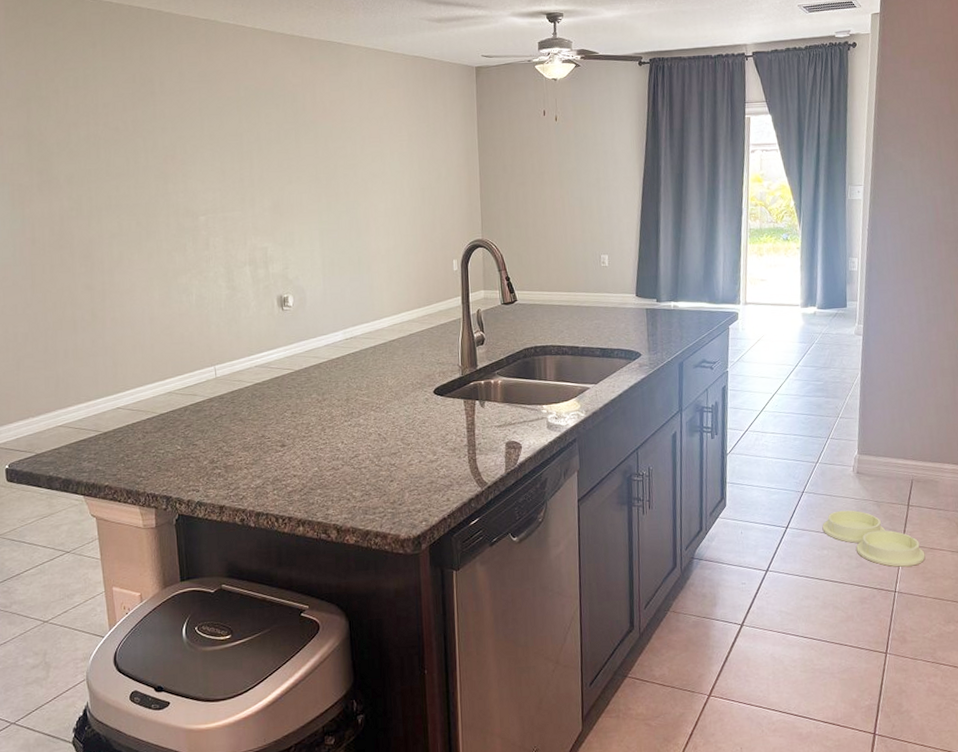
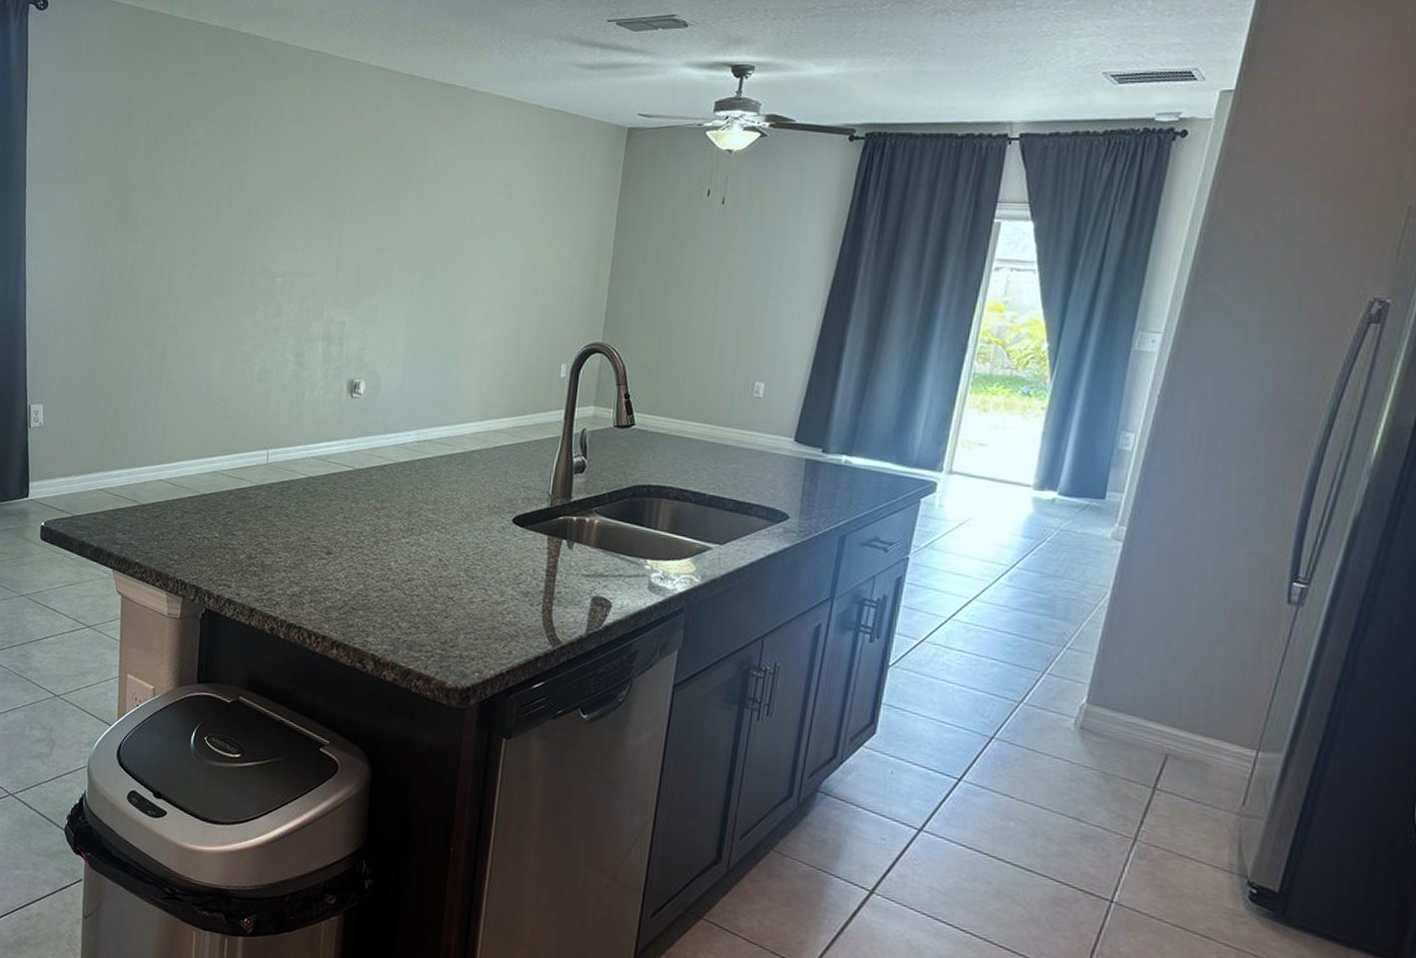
pet bowl: present [822,510,926,567] -> none [1013,772,1170,874]

